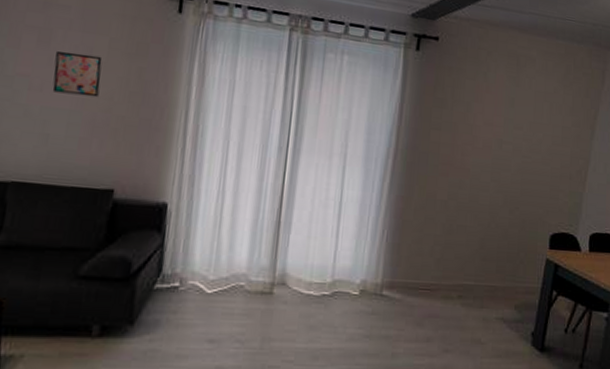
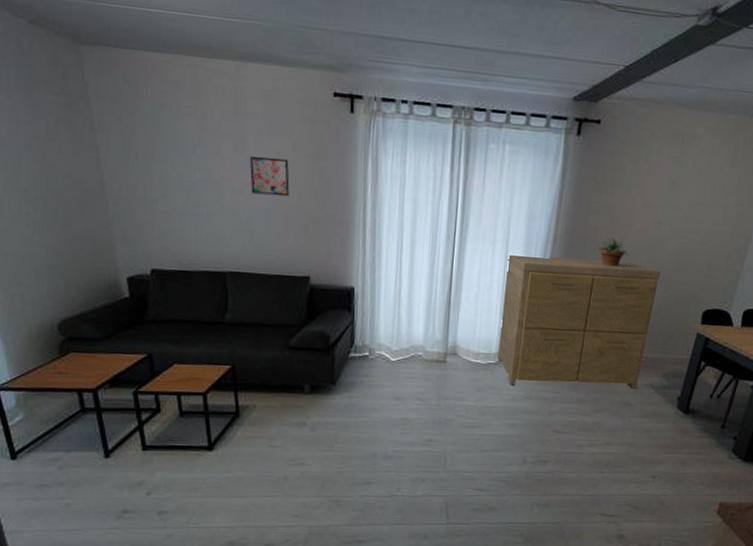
dresser: none [333,170,505,324] -> present [498,255,661,389]
potted plant: none [440,154,472,186] -> present [597,237,628,267]

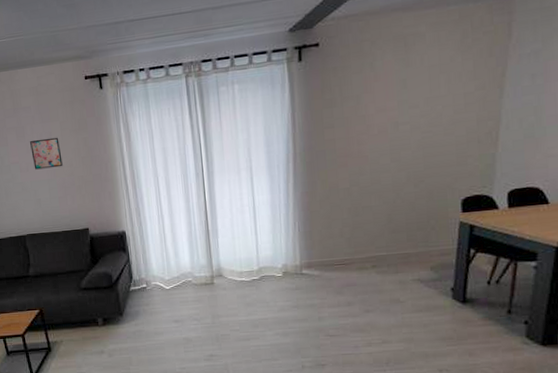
dresser: present [498,255,661,389] -> none [253,165,408,296]
potted plant: present [597,237,628,267] -> none [338,144,370,174]

